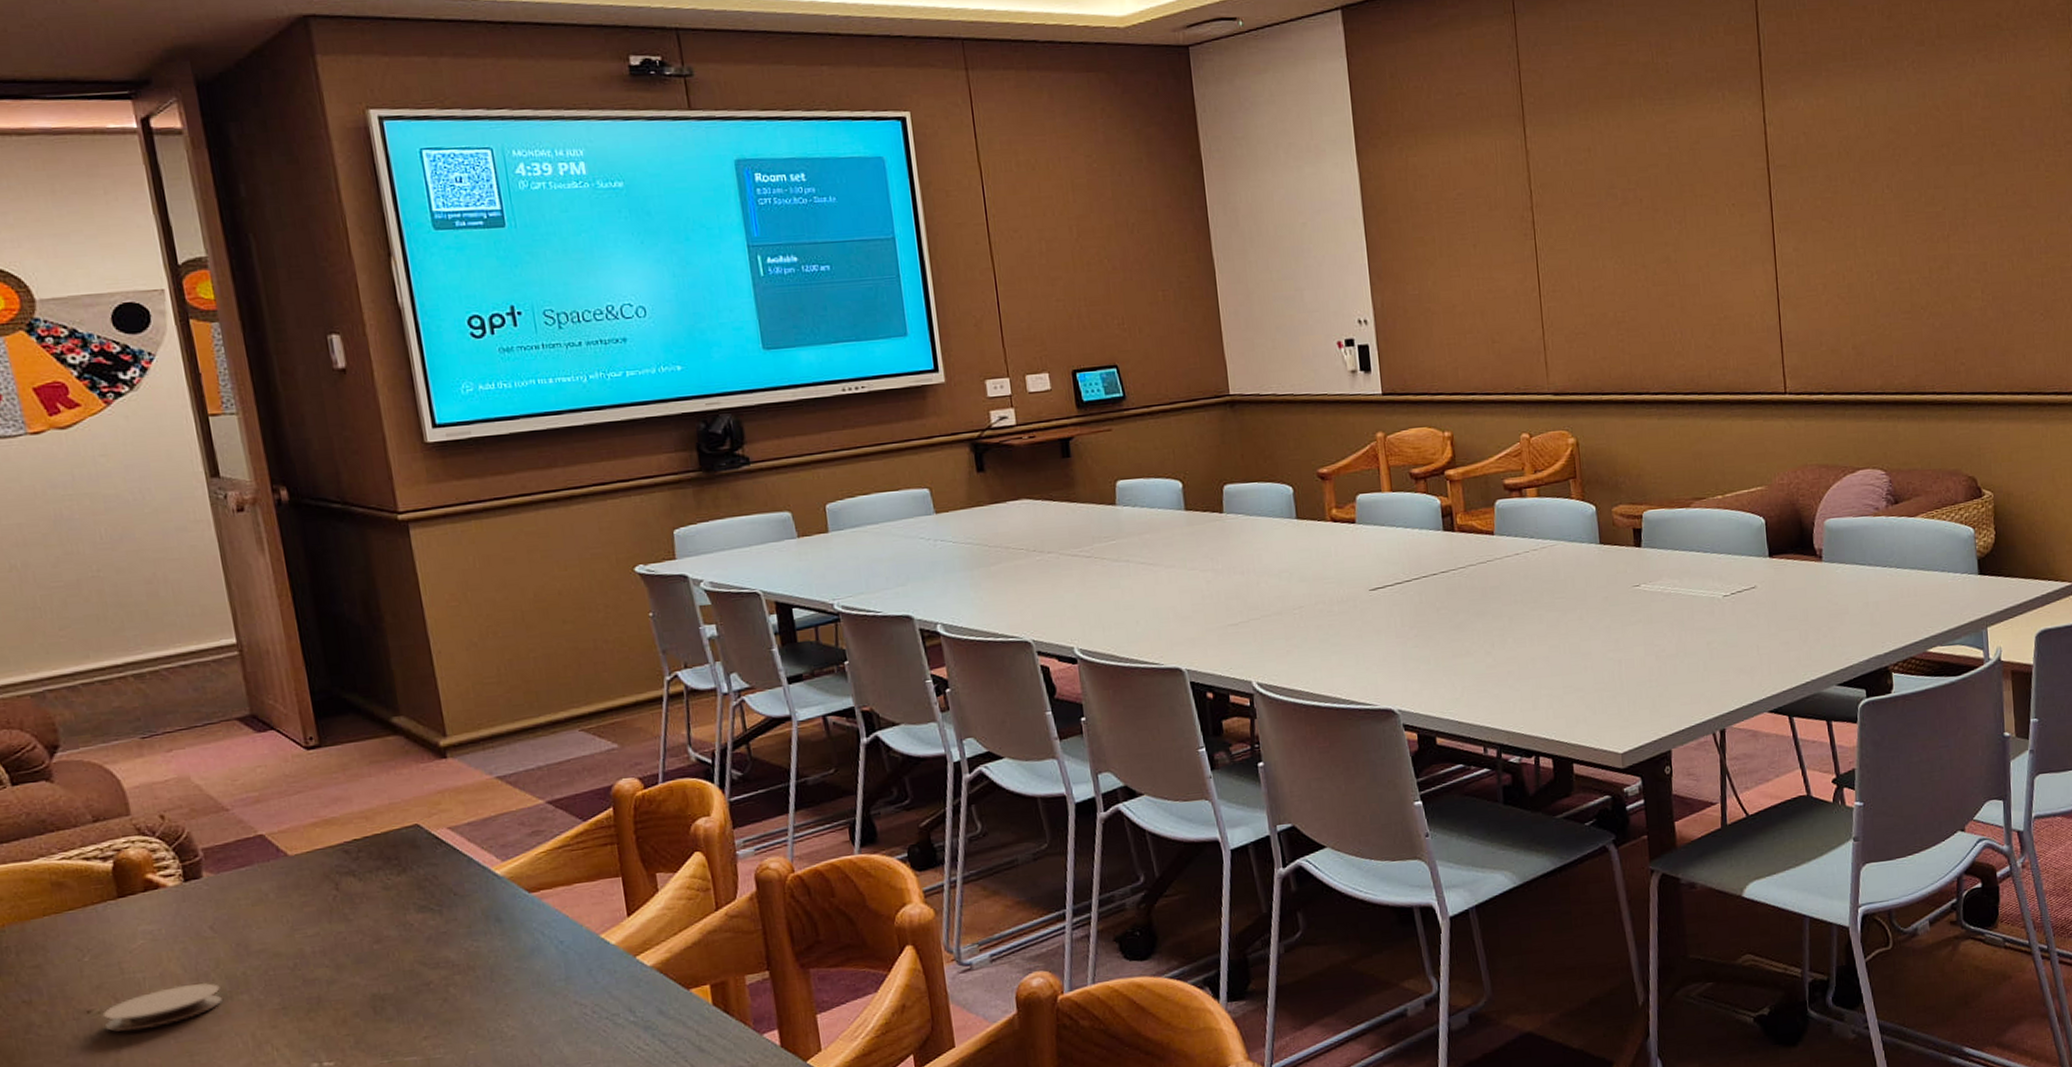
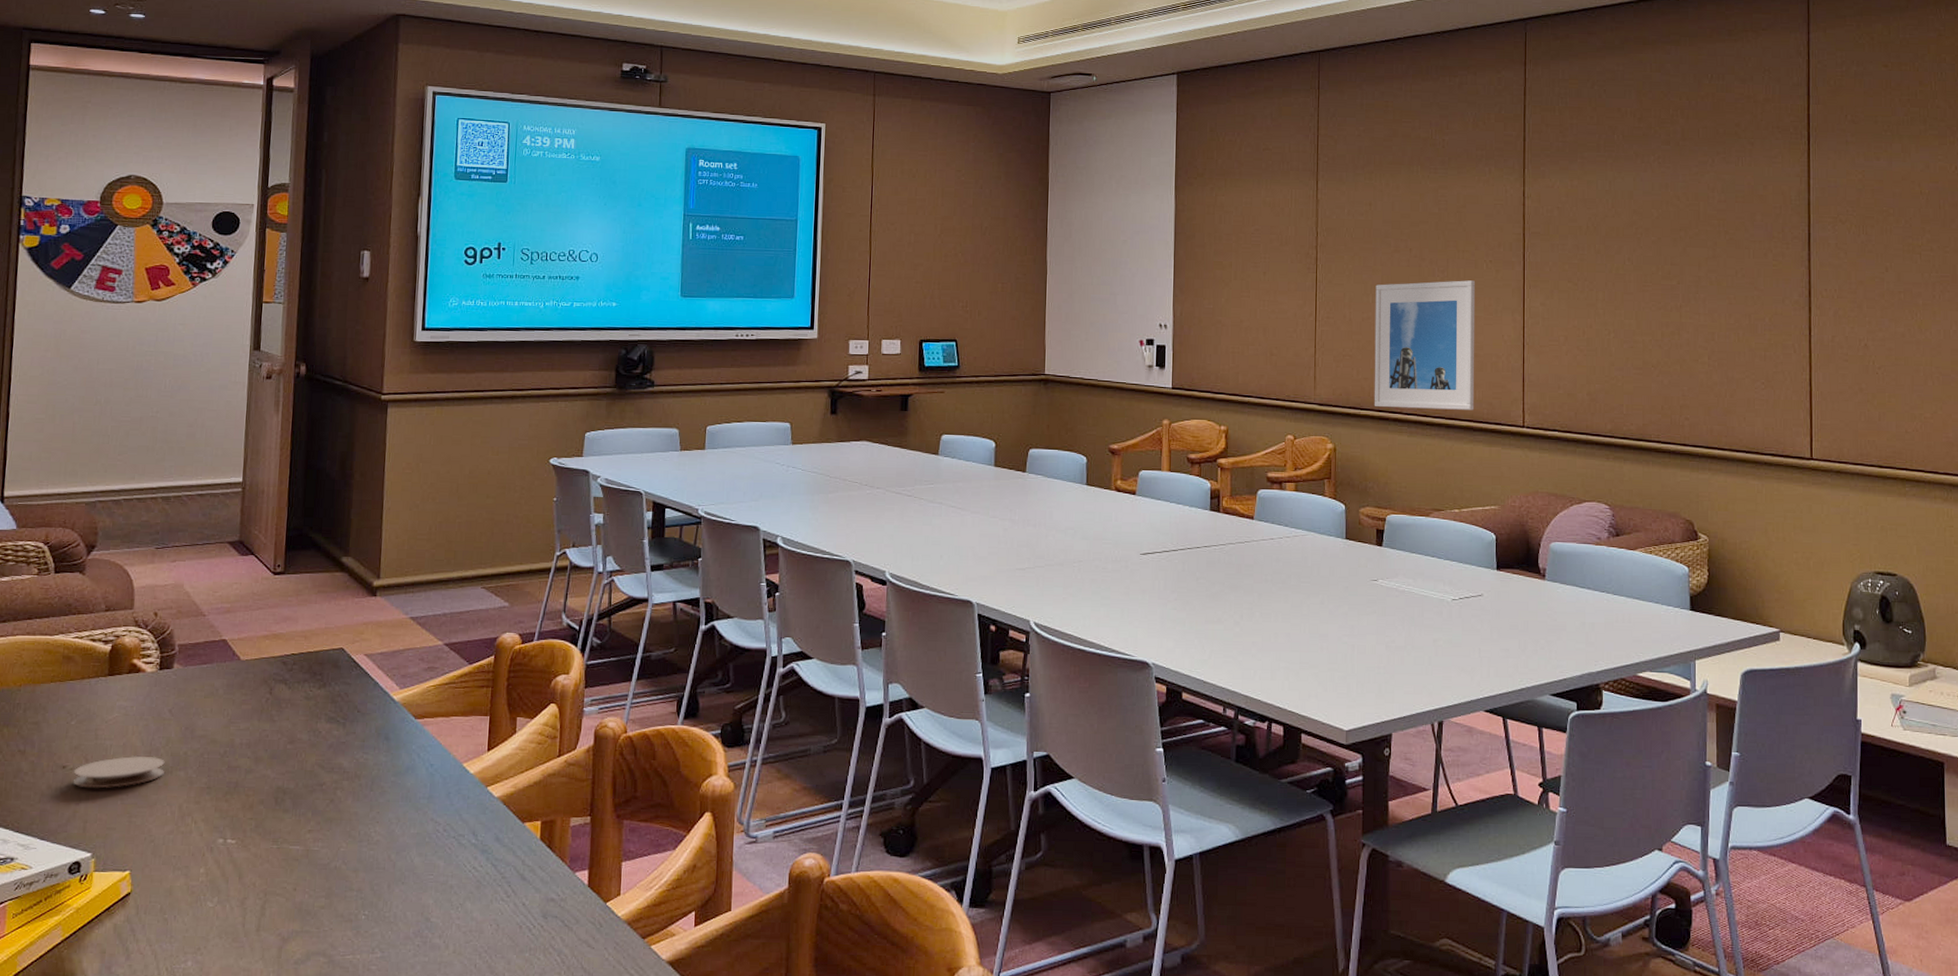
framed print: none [1605,229,1730,390] -> present [1374,280,1476,410]

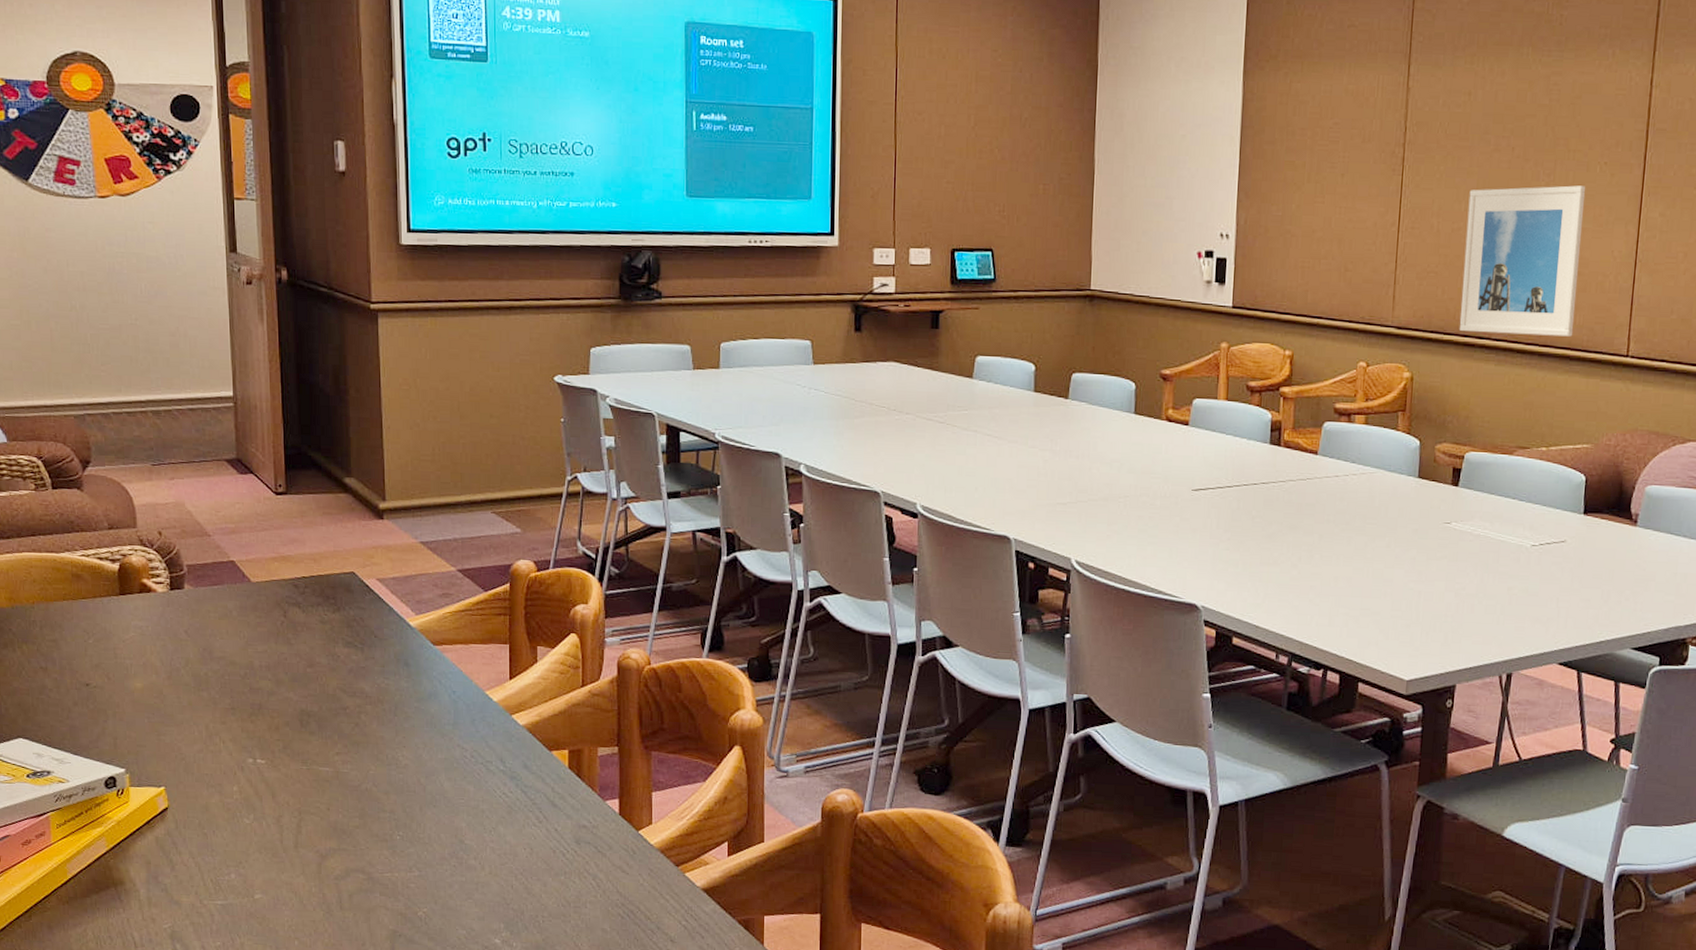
coaster: present [73,755,165,789] -> none [97,675,187,707]

